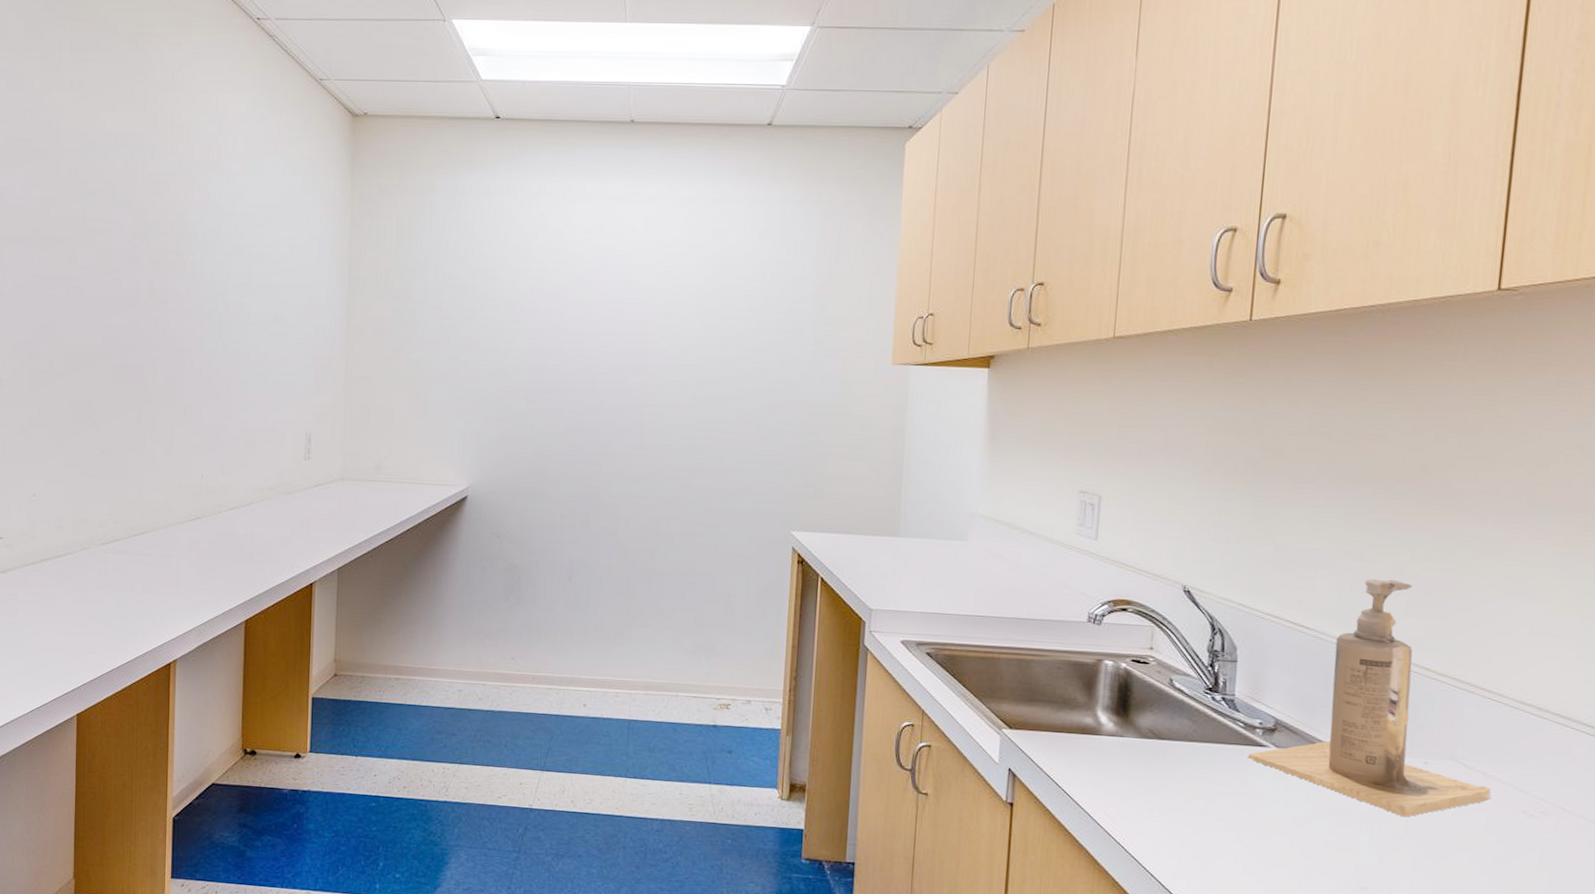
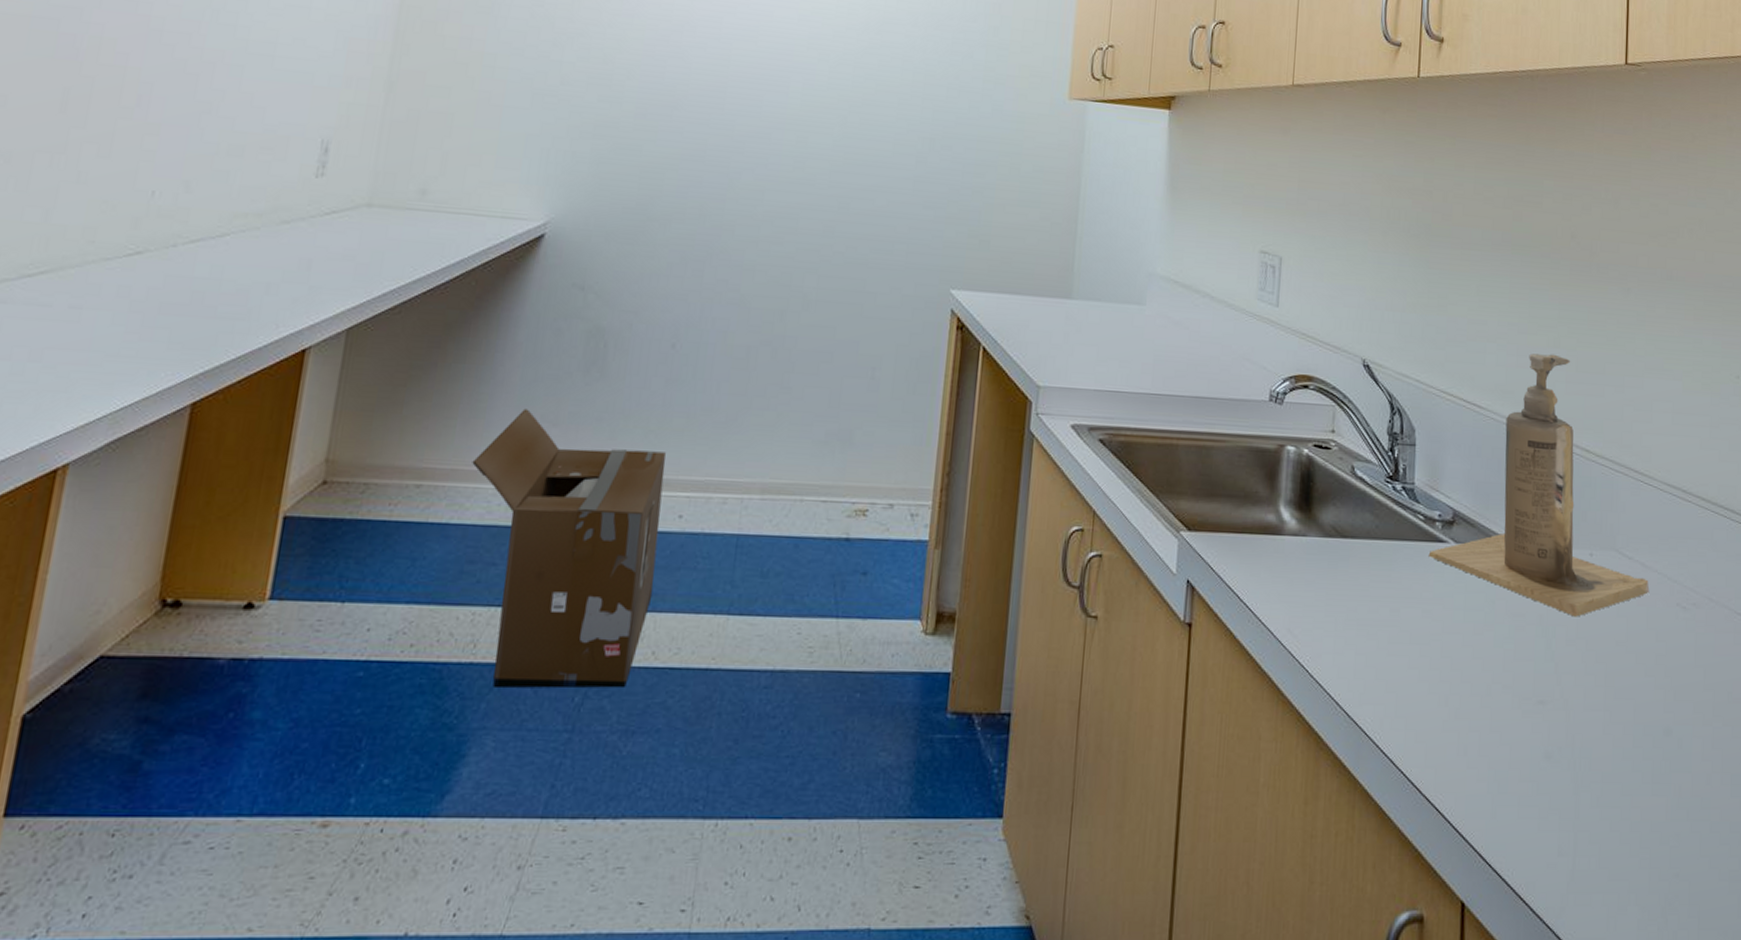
cardboard box: none [432,625,571,825] -> present [472,408,666,689]

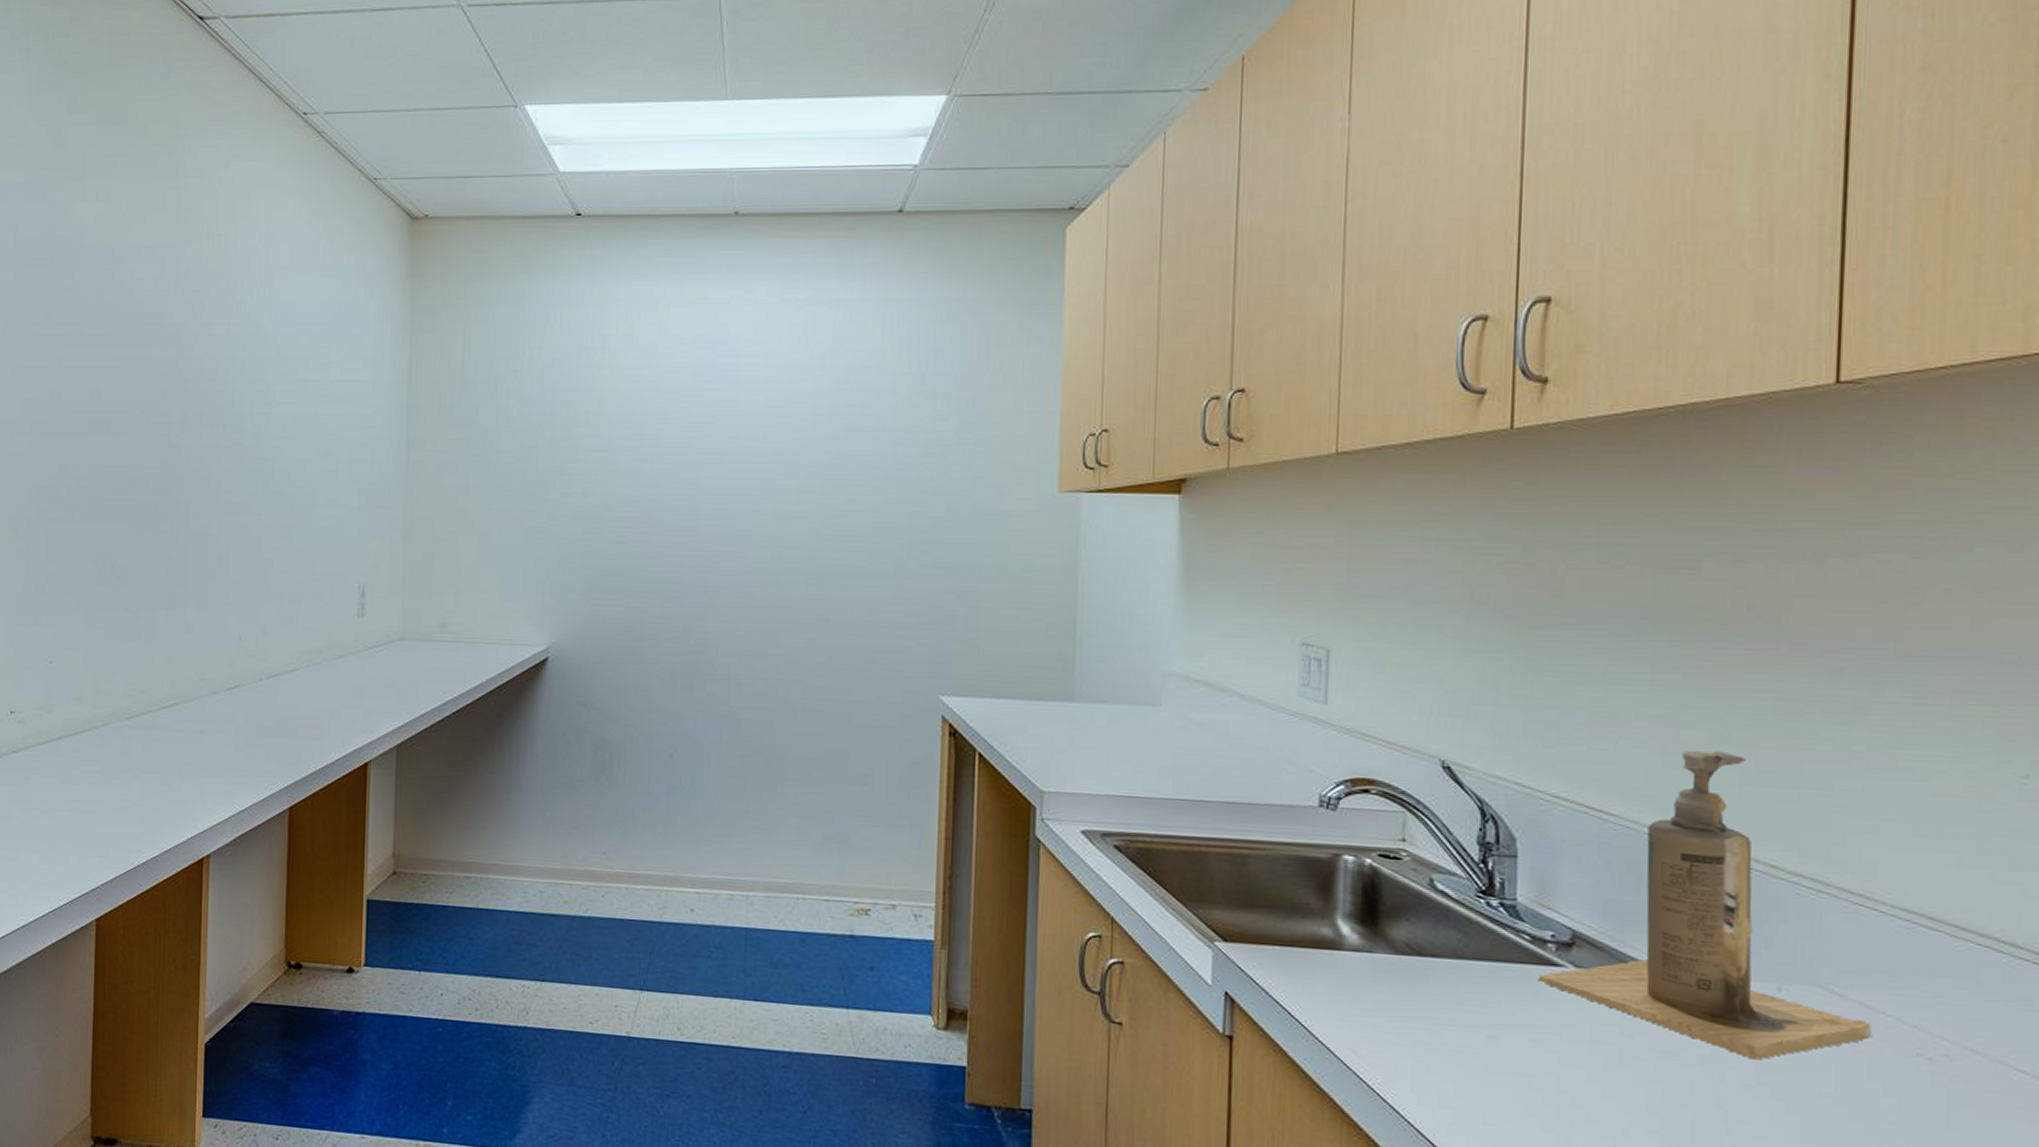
cardboard box: present [472,408,666,689] -> none [508,812,674,1058]

